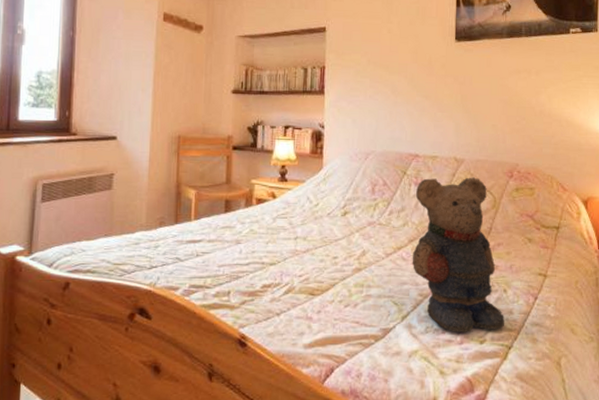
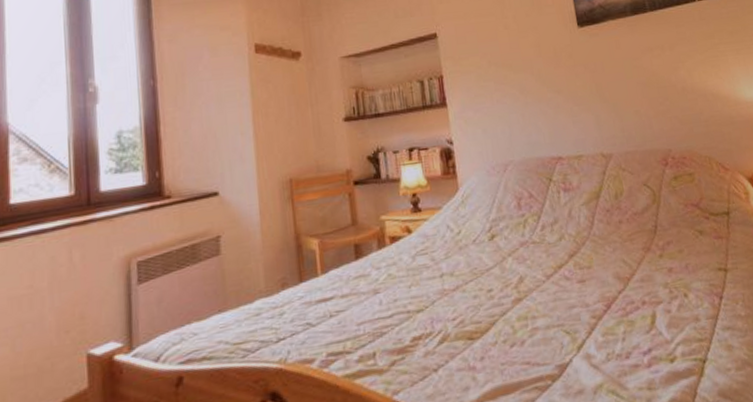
teddy bear: present [412,177,504,332] -> none [566,172,693,355]

